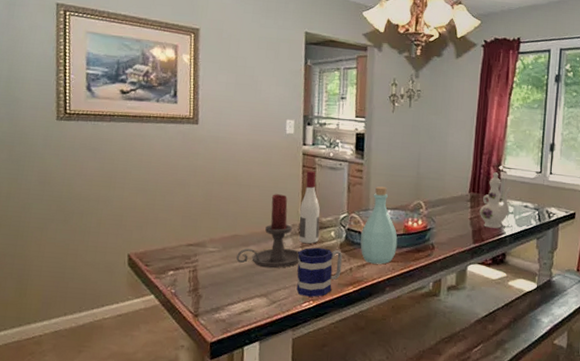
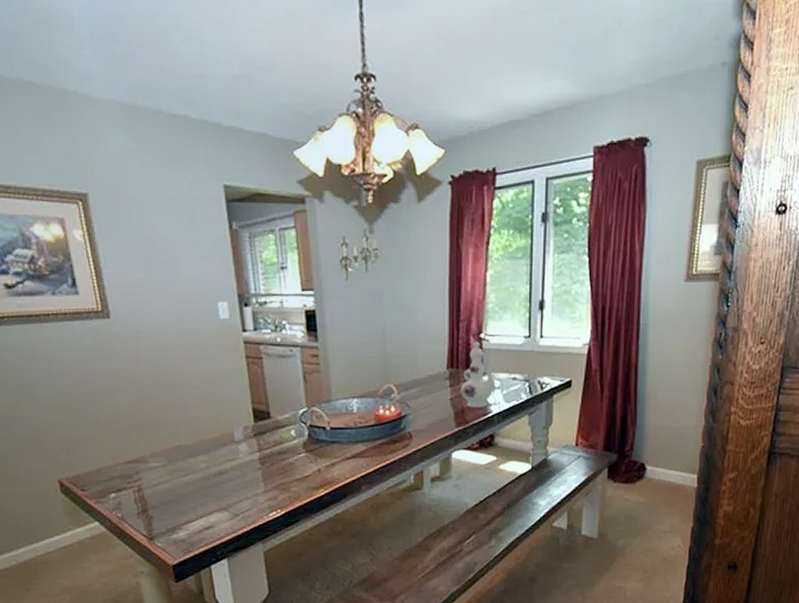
candle holder: present [236,194,300,269] -> none [185,393,259,479]
mug: present [296,247,343,297] -> none [256,450,309,505]
wine bottle: present [299,170,320,244] -> none [250,361,278,448]
bottle: present [360,186,398,265] -> none [326,372,369,462]

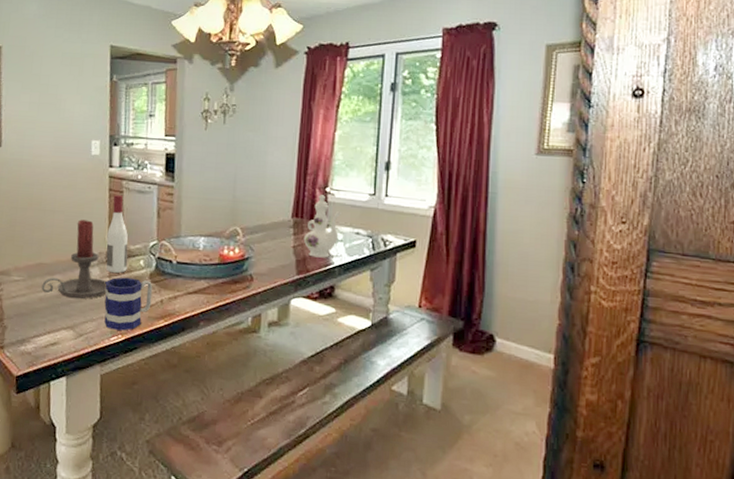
candle holder: none [185,393,259,479] -> present [42,219,107,299]
wine bottle: none [250,361,278,448] -> present [106,194,128,274]
mug: none [256,450,309,505] -> present [104,277,153,331]

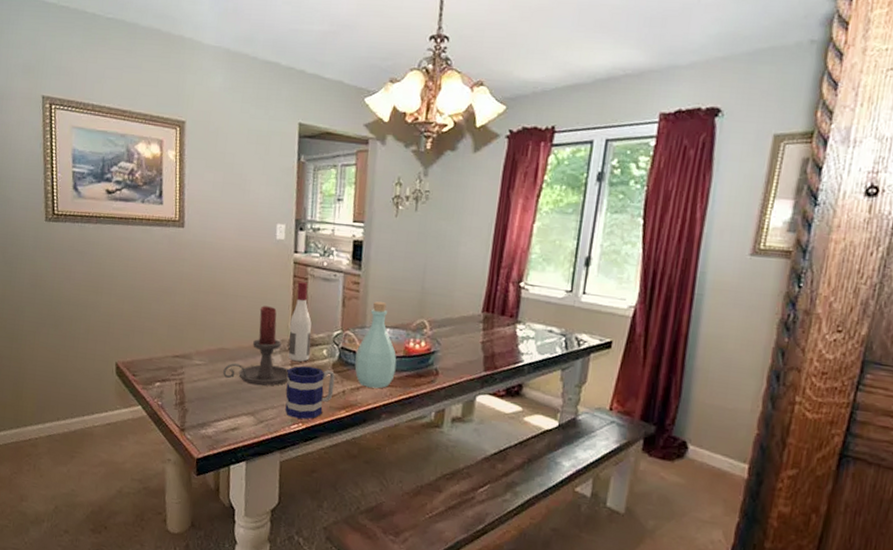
bottle: none [171,211,212,297] -> present [354,301,397,389]
ewer: present [303,195,341,258] -> none [493,289,535,356]

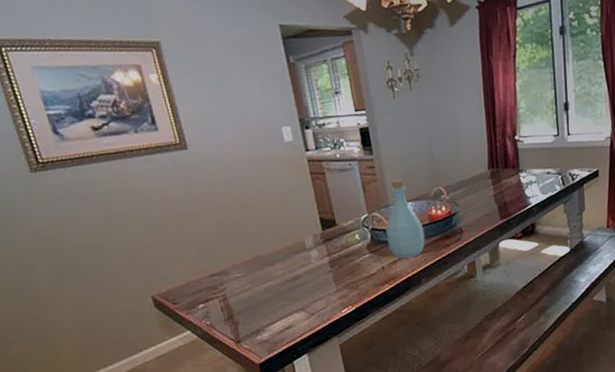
candle holder: present [223,305,289,386] -> none [264,206,329,284]
mug: present [285,365,335,419] -> none [326,252,374,303]
wine bottle: present [288,281,312,362] -> none [316,176,345,252]

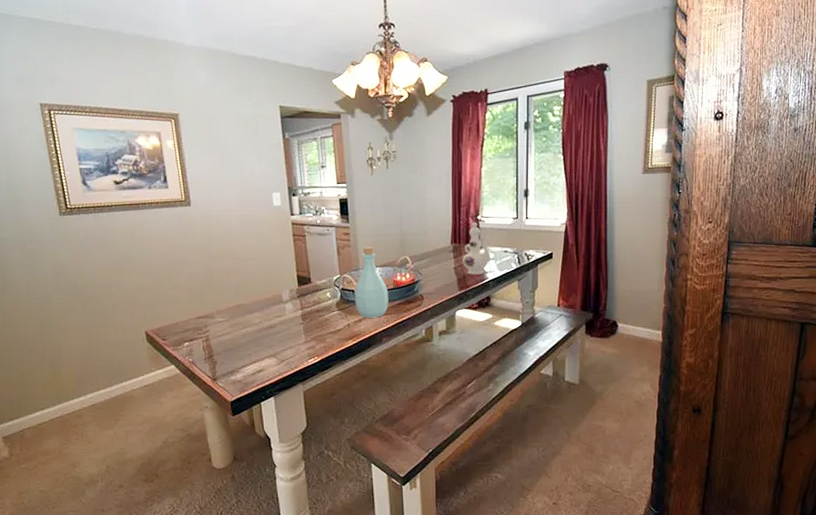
ewer: none [501,143,532,201] -> present [462,222,491,275]

